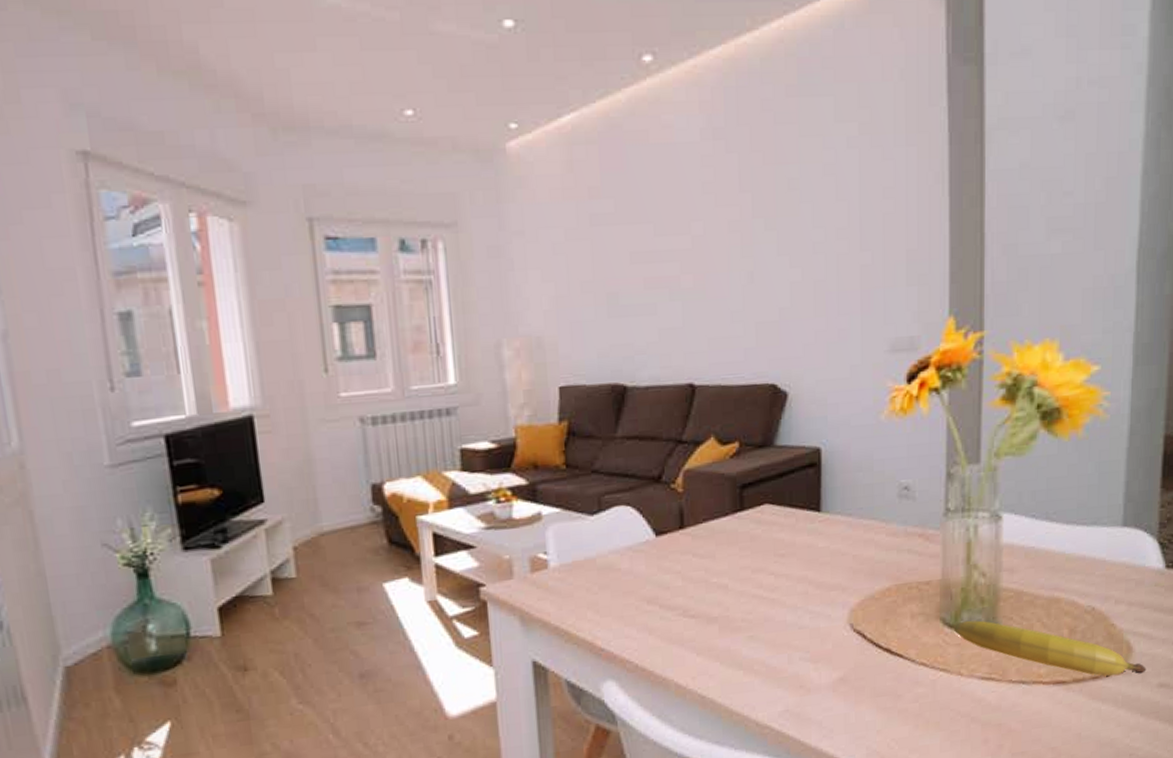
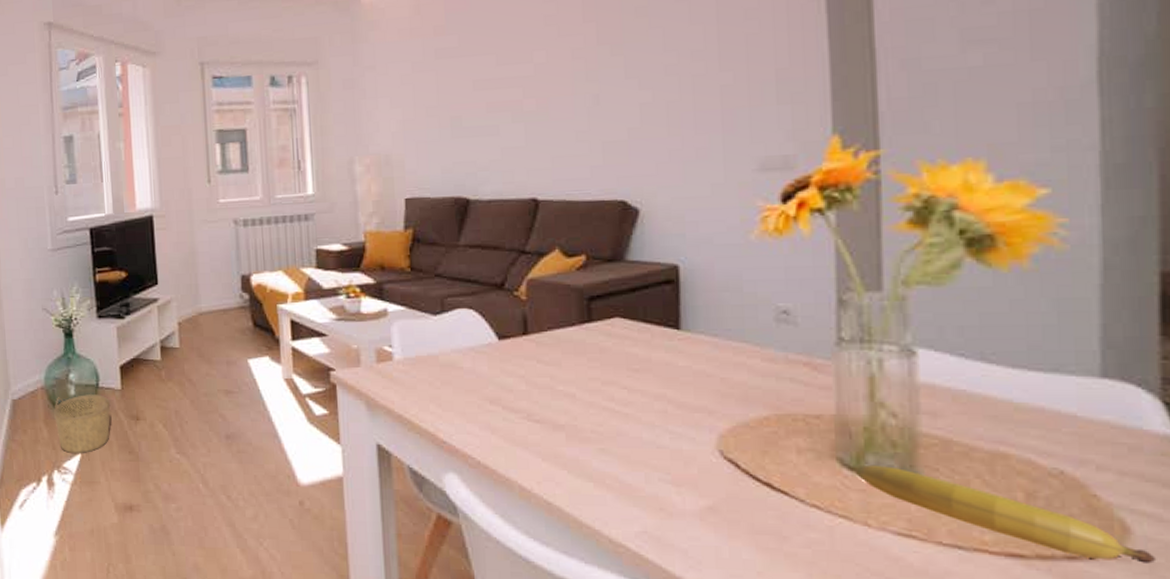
basket: none [128,646,209,724] -> present [54,395,111,454]

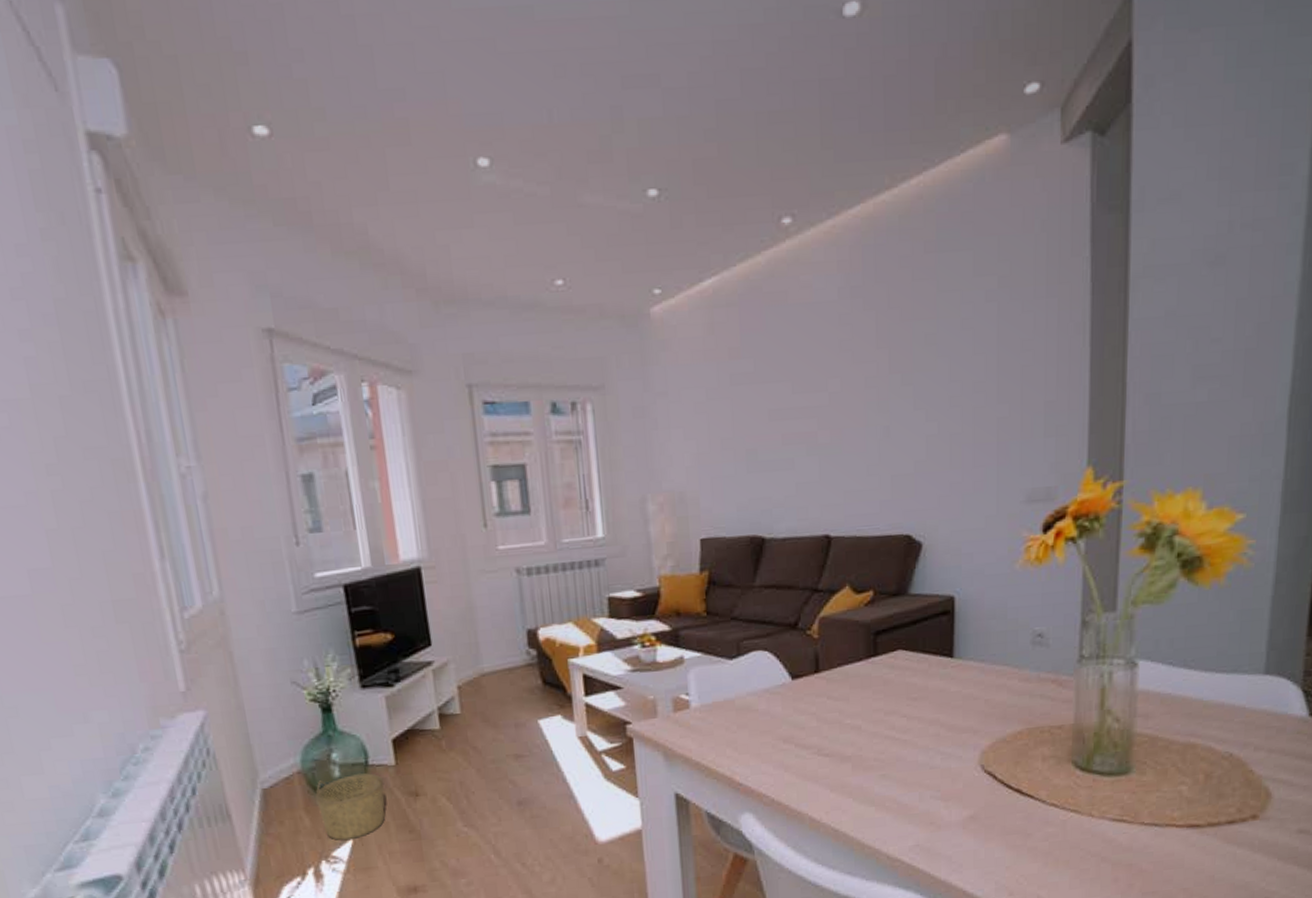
fruit: present [854,464,1157,564] -> none [1085,764,1286,822]

